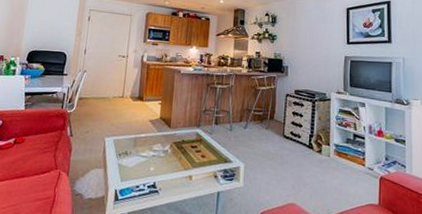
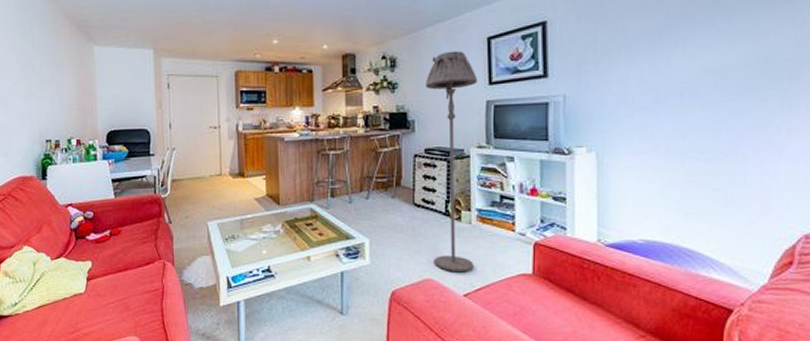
floor lamp: none [297,15,338,199] -> present [426,50,477,271]

